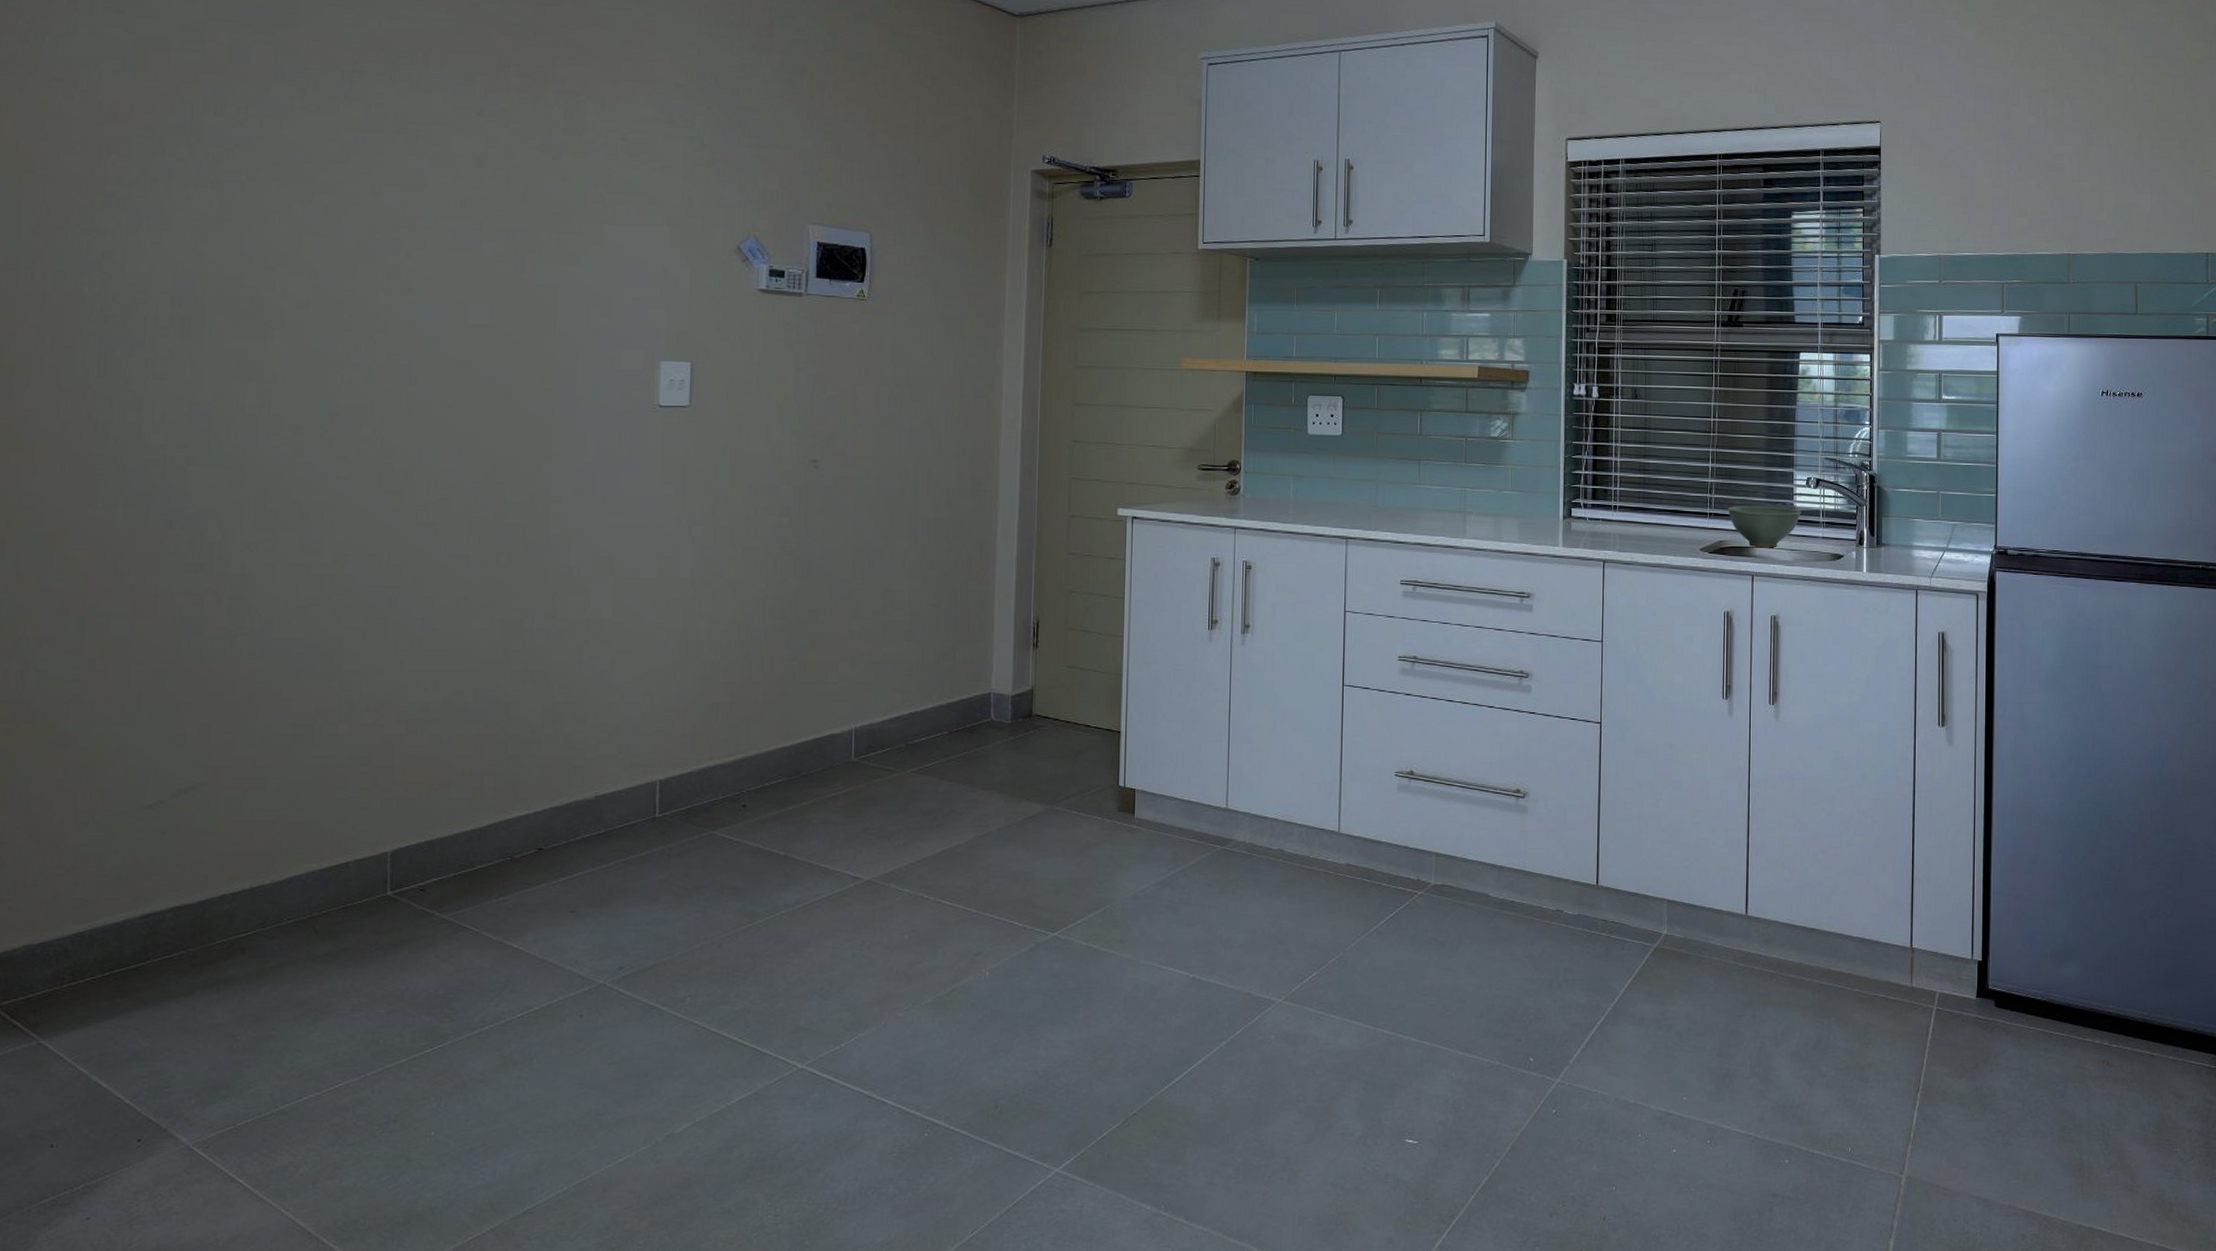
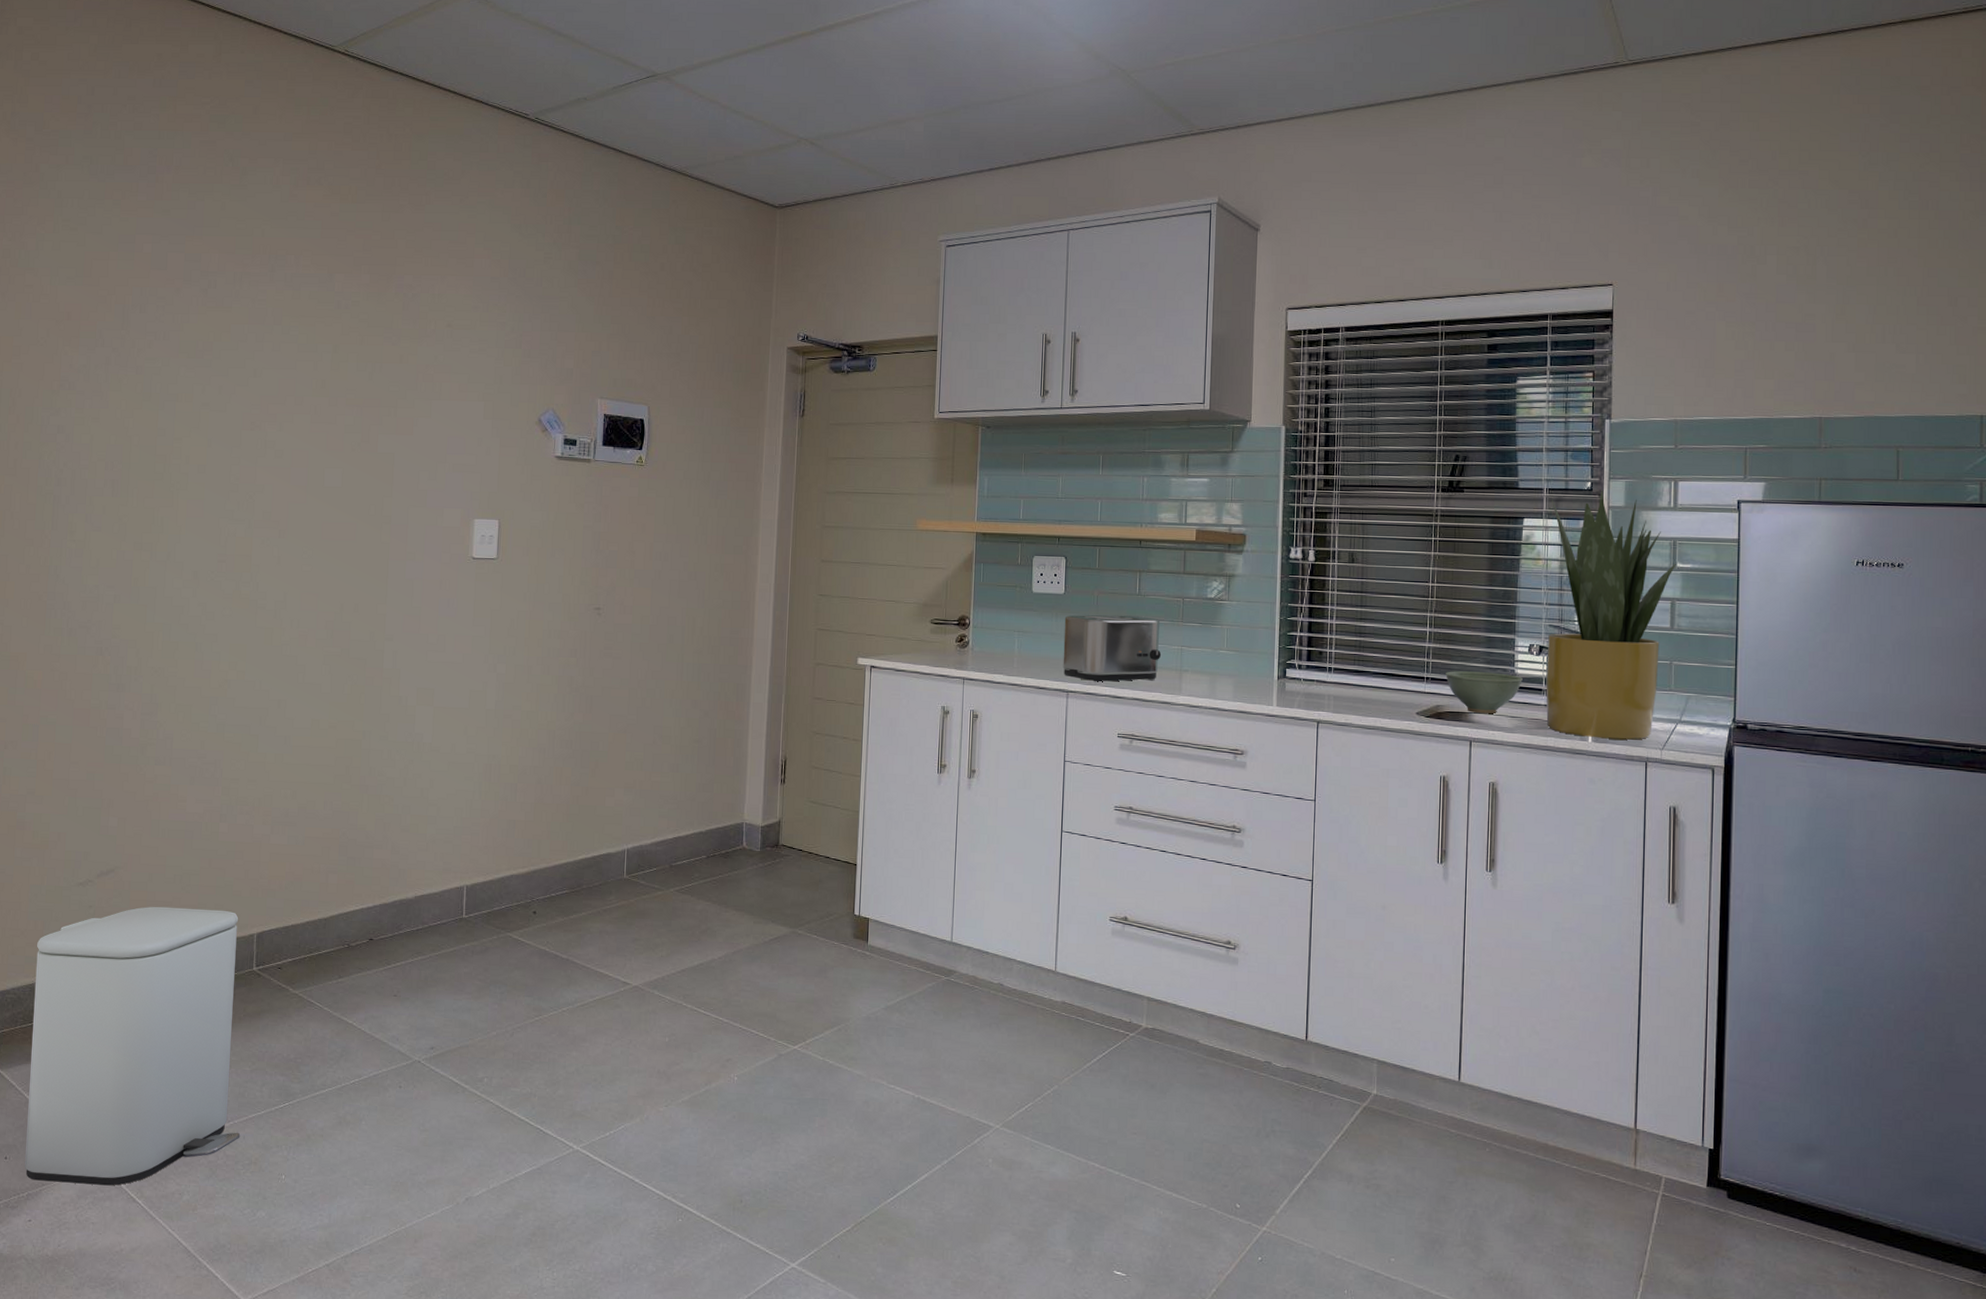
pedal bin: none [79,826,375,1169] -> present [25,906,241,1186]
toaster: none [1341,456,1445,527] -> present [1063,614,1162,682]
planter: none [1823,325,1942,569] -> present [1545,491,1676,740]

